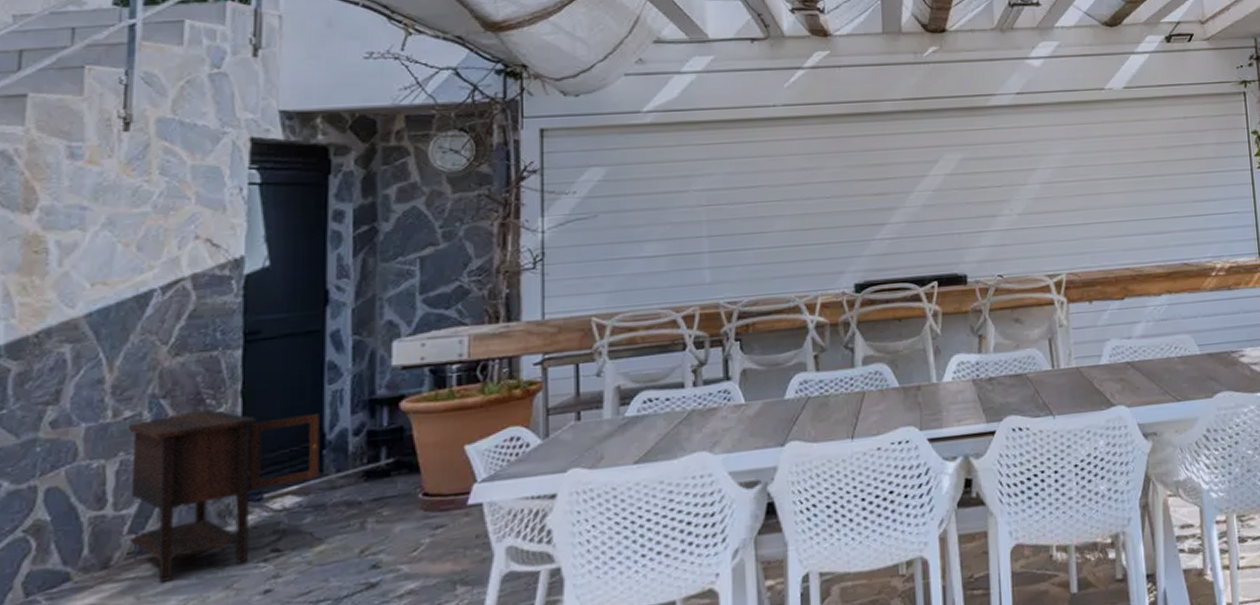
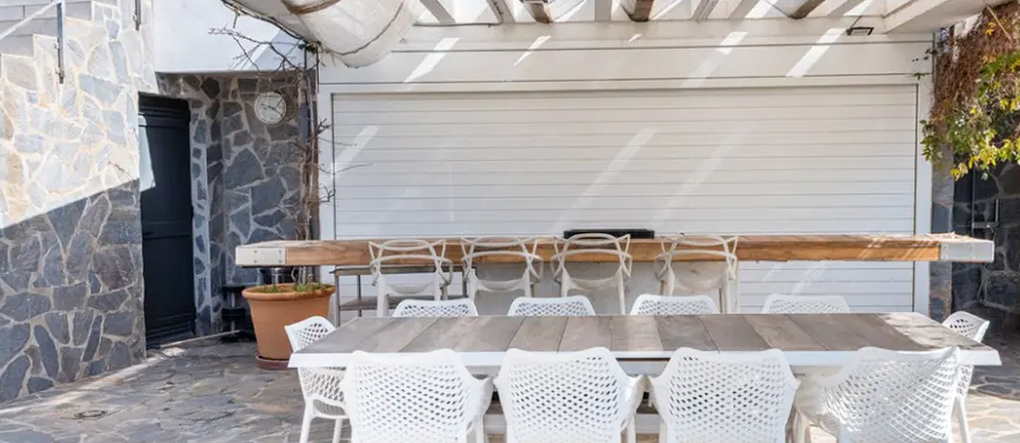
console table: present [125,409,321,582] -> none [77,284,194,395]

